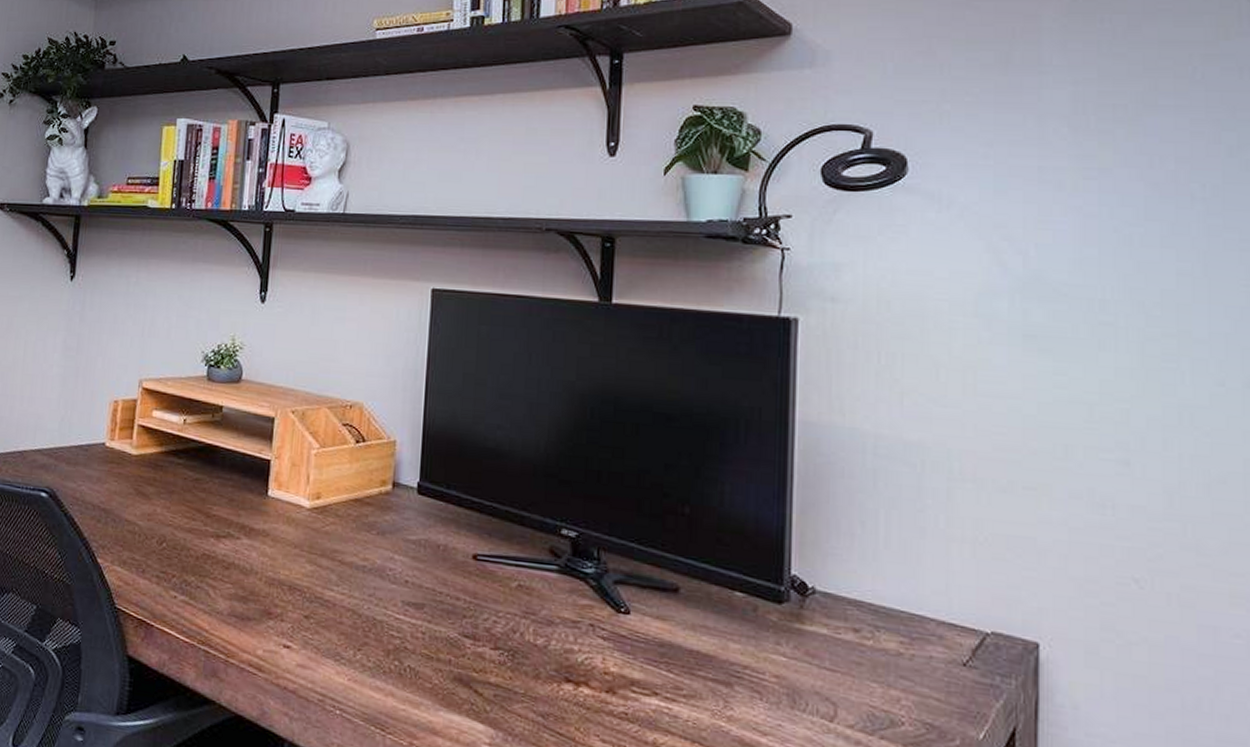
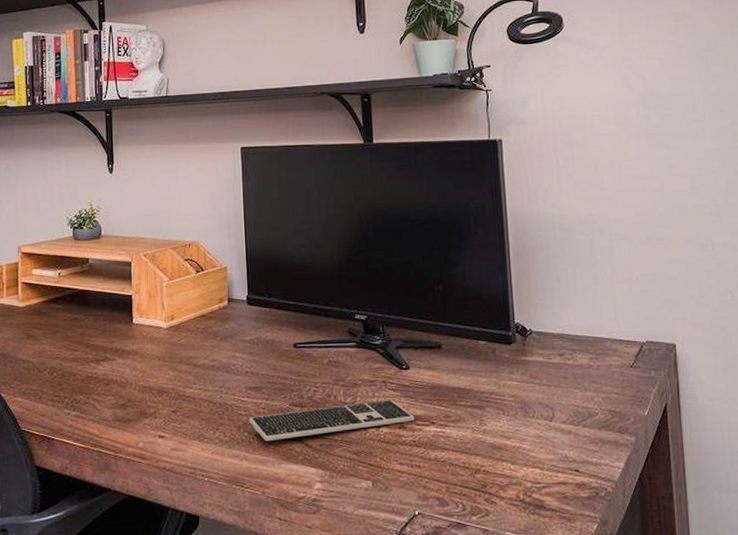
keyboard: none [401,641,631,686] -> present [248,399,415,442]

